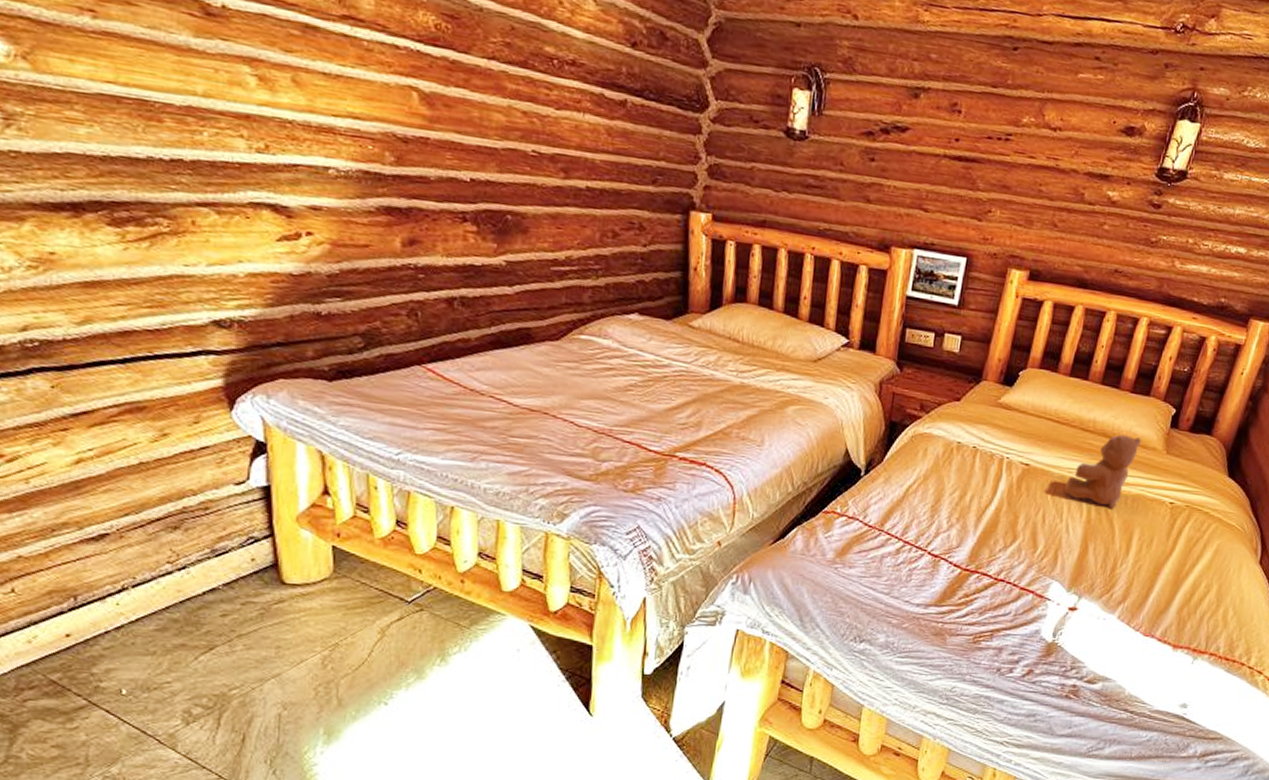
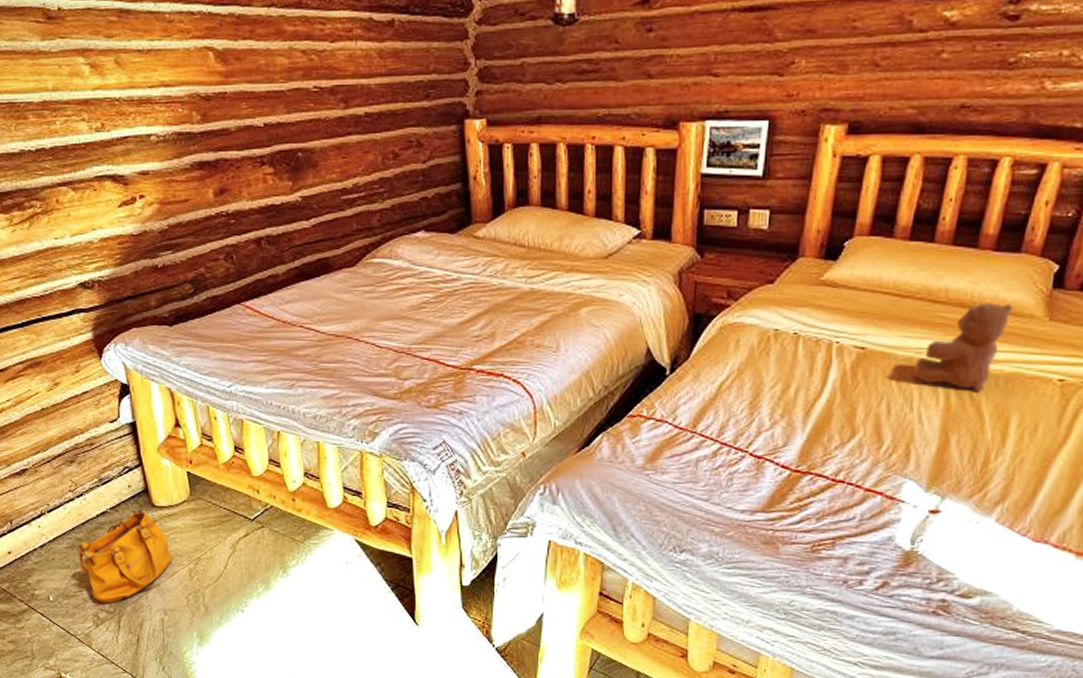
handbag: none [169,586,303,697] -> present [77,509,173,604]

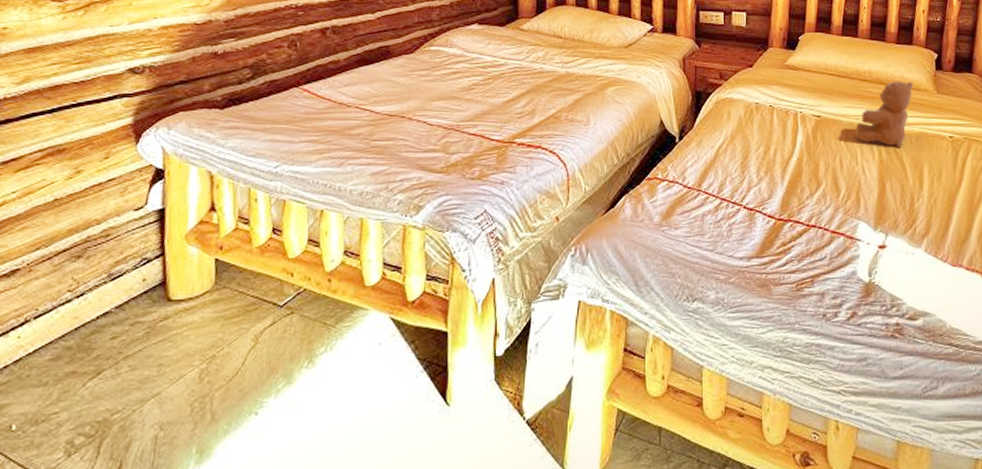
handbag: present [77,509,173,604] -> none [62,305,183,425]

